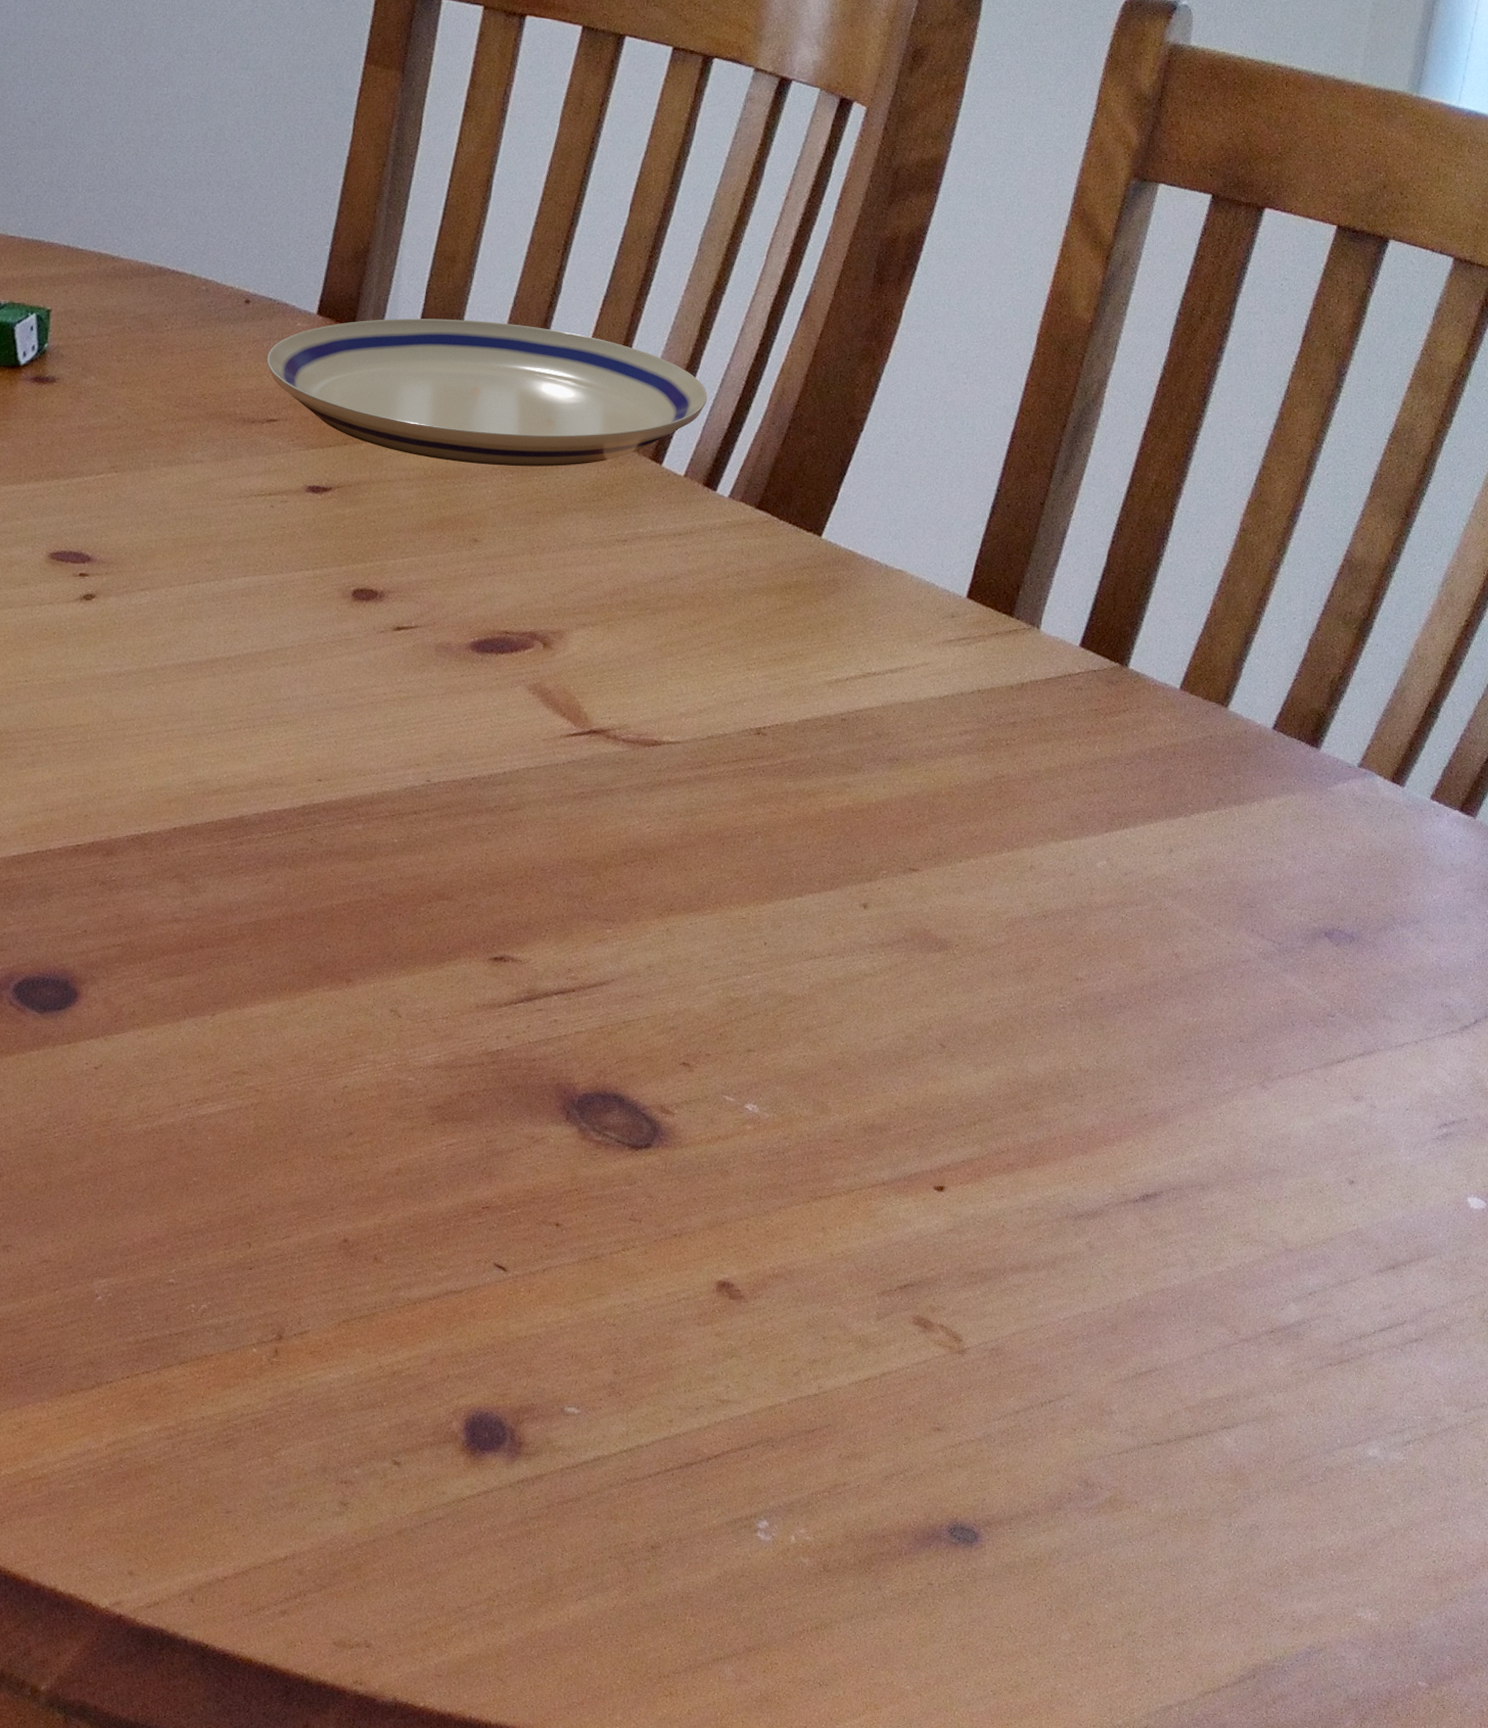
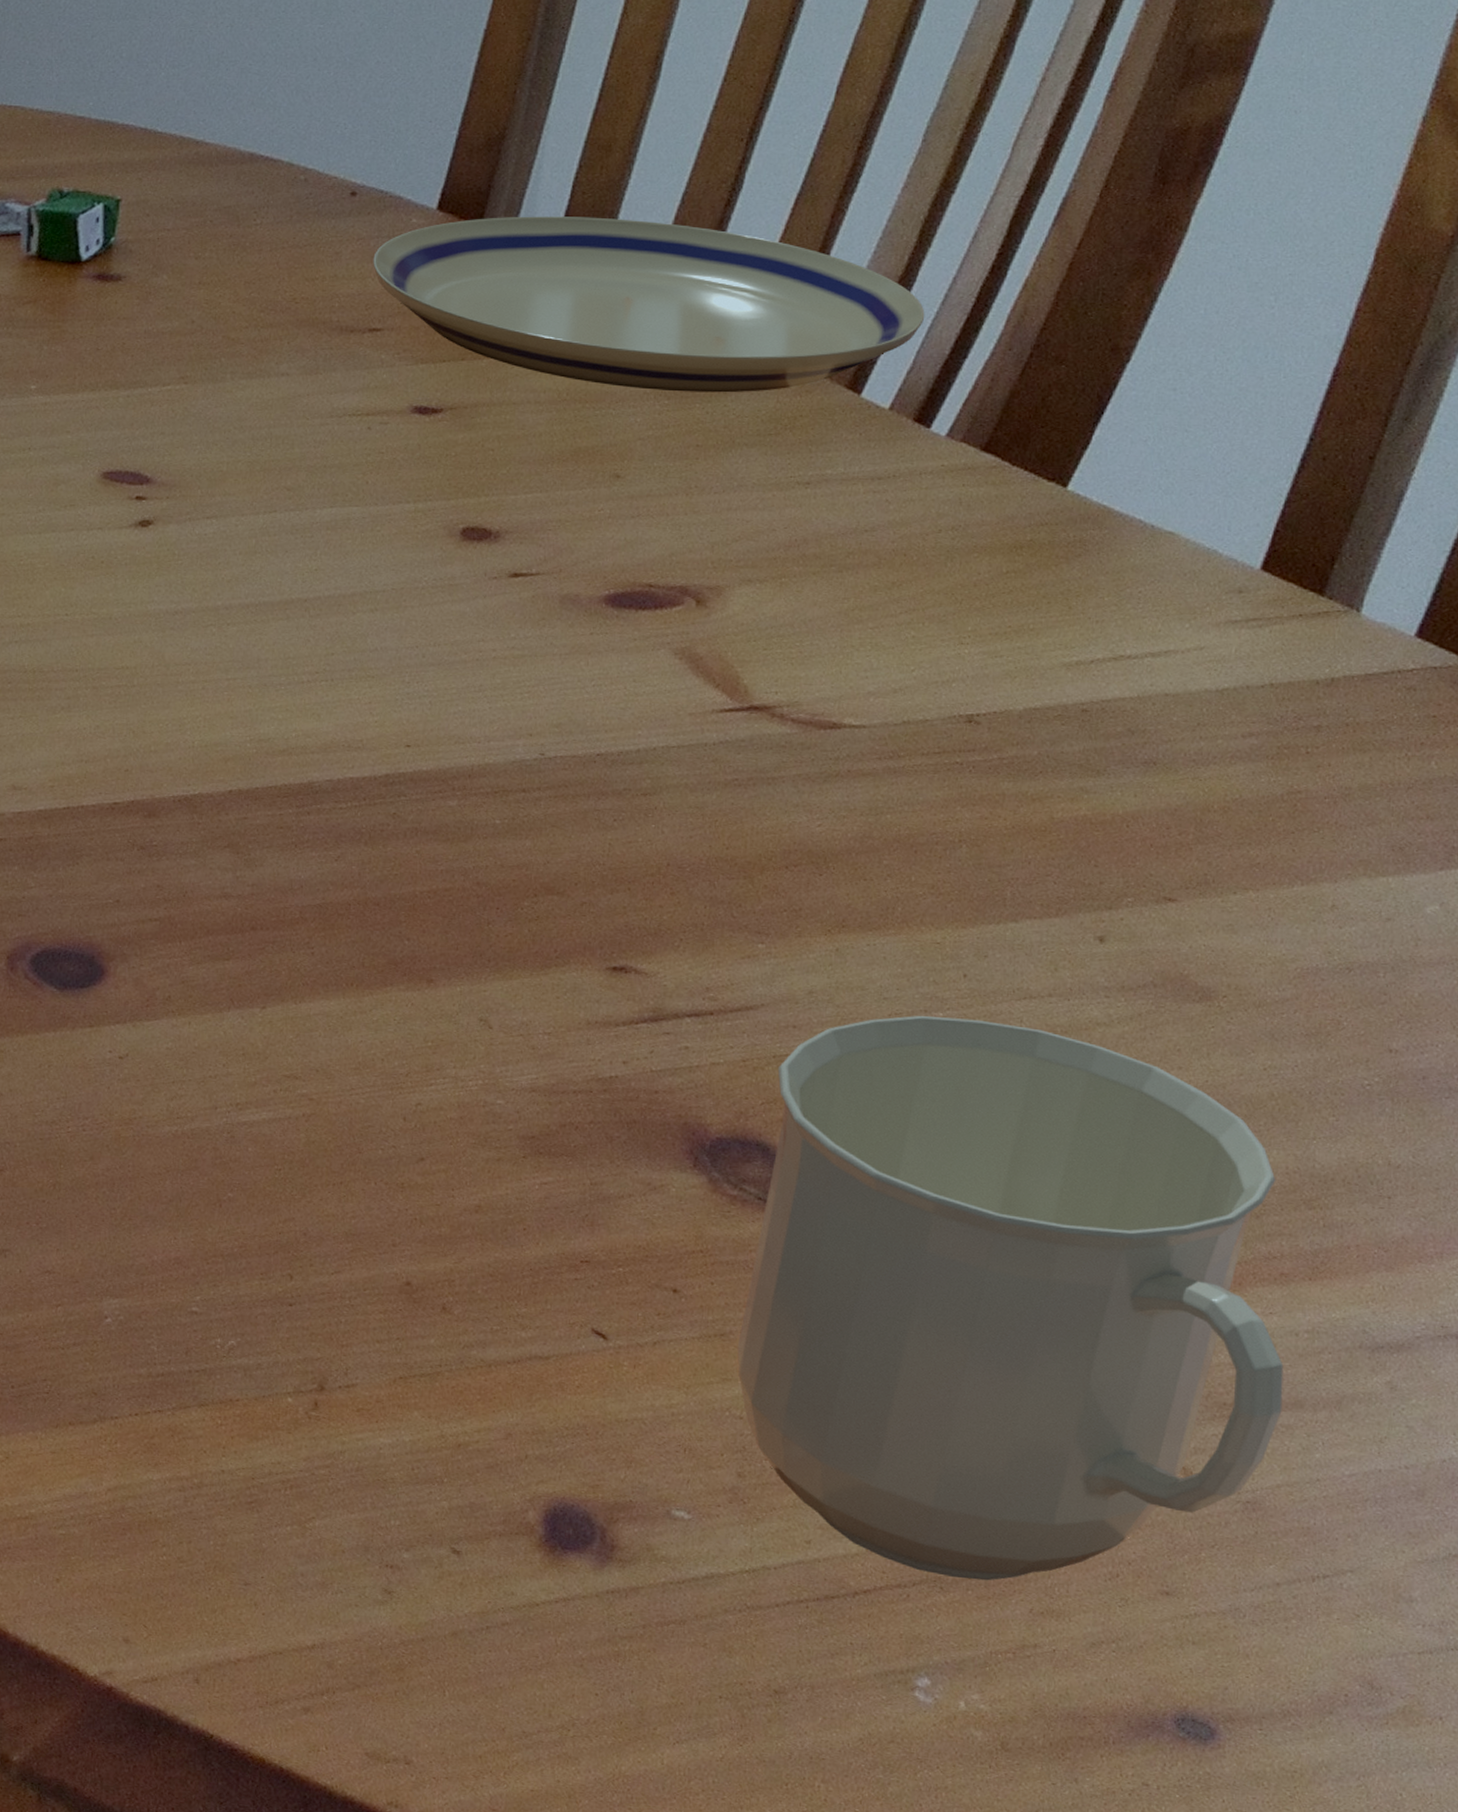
cup: none [608,978,1014,1437] -> present [736,1015,1284,1581]

